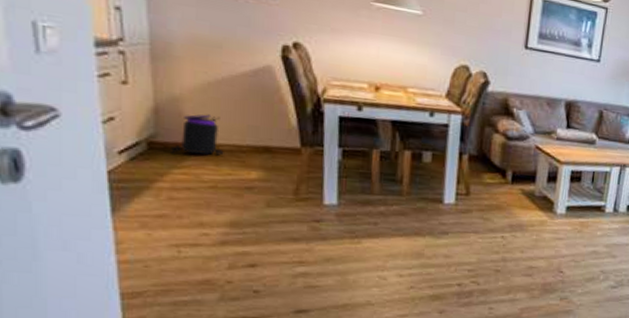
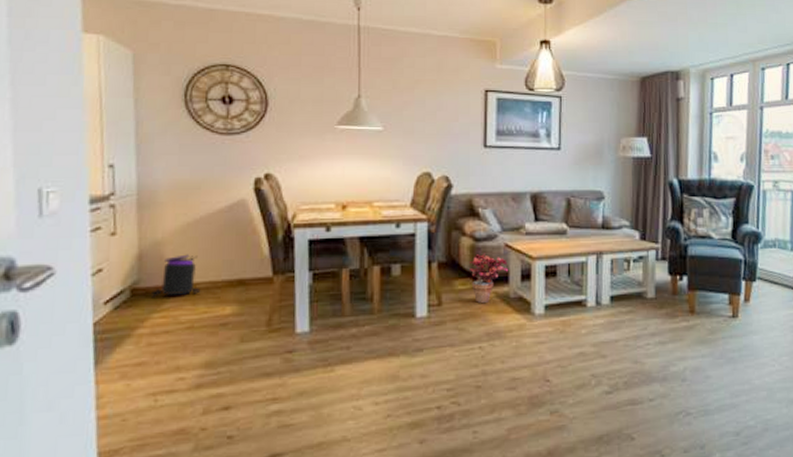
potted plant: none [499,152,536,199] -> present [470,253,508,304]

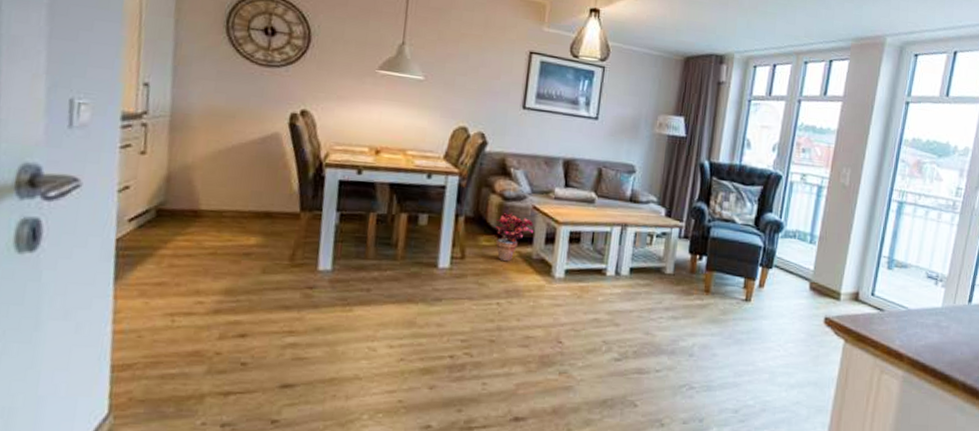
trash can: present [152,254,201,298] -> none [177,181,227,222]

